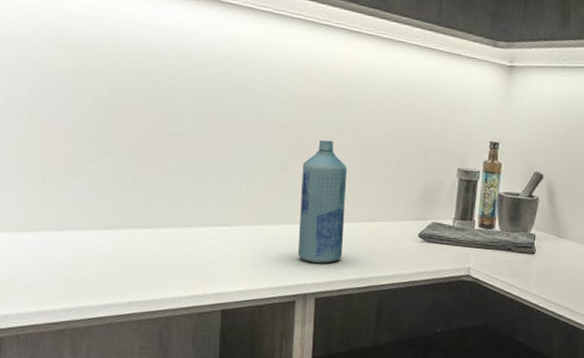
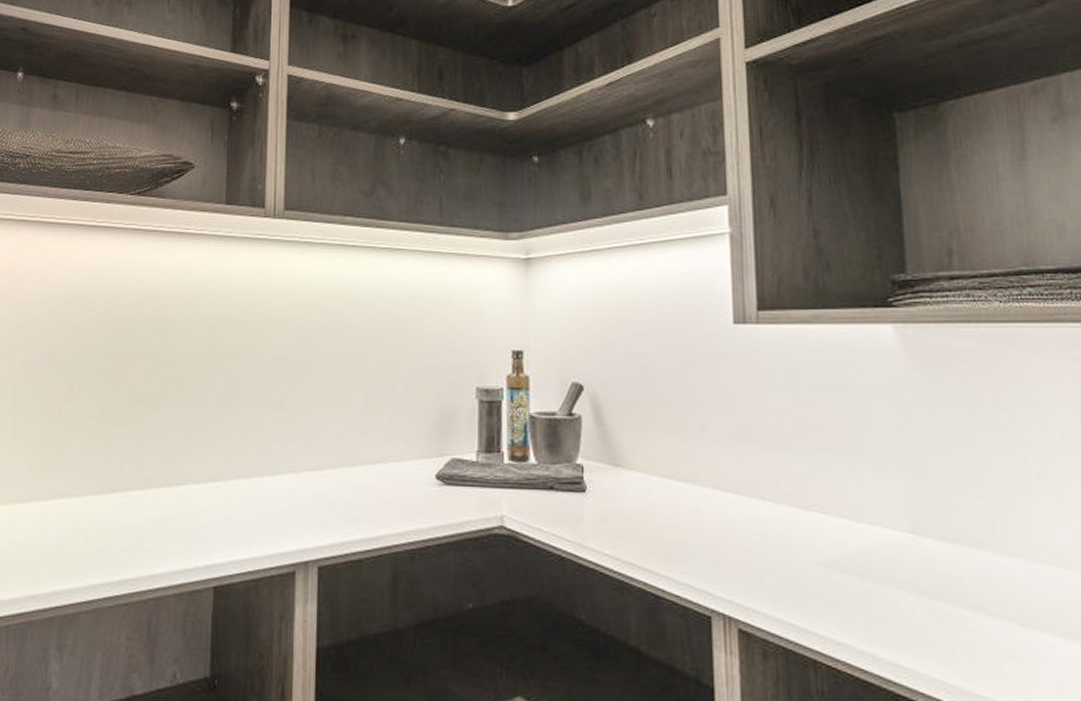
bottle: present [297,139,348,263] -> none [297,369,350,520]

